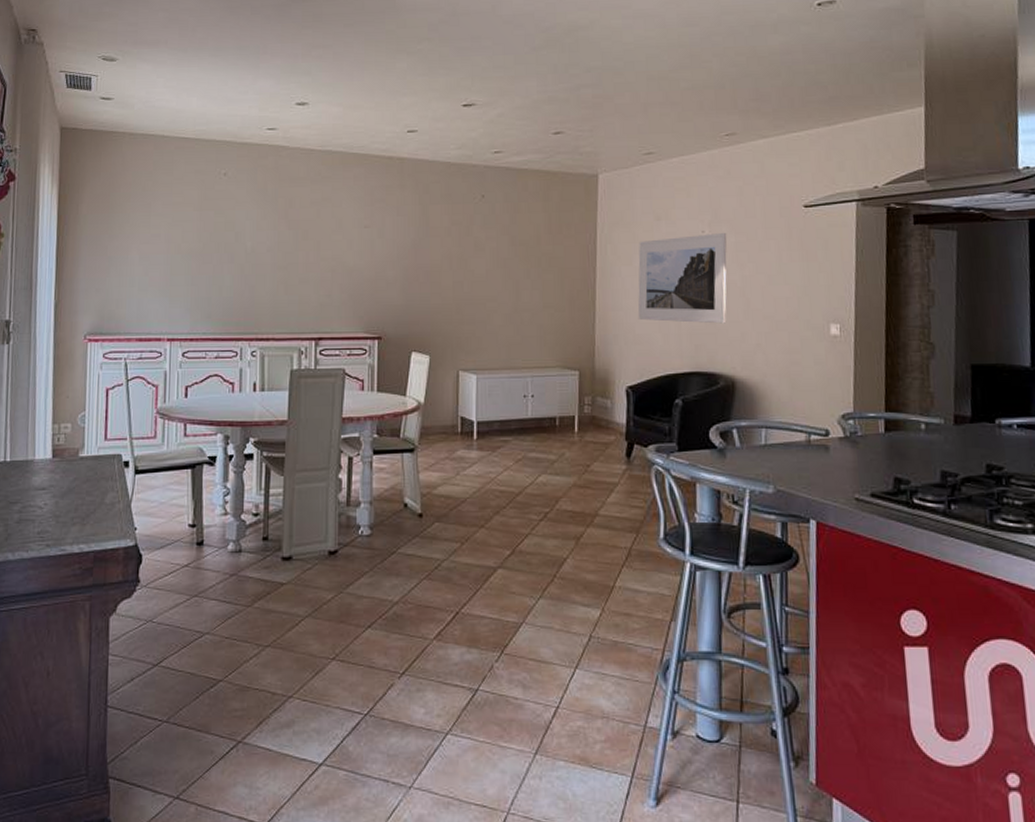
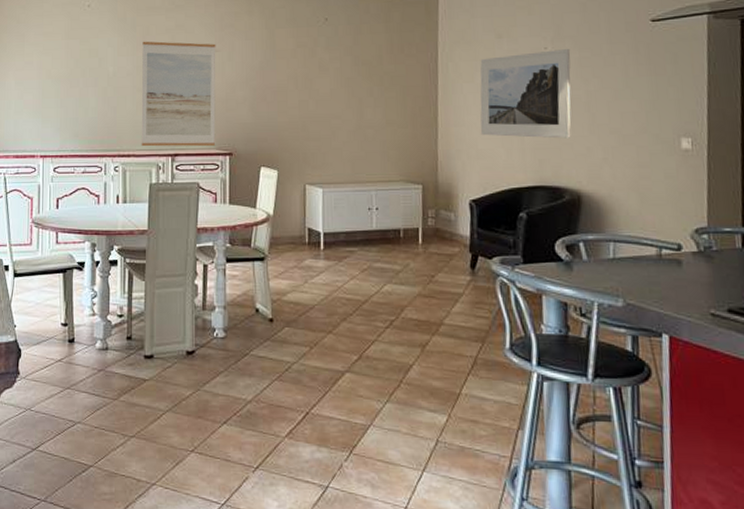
wall art: none [281,214,365,330] -> present [141,41,216,147]

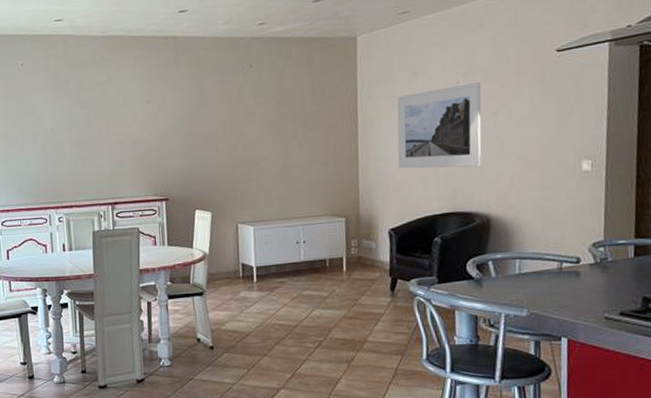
wall art: present [141,41,216,147] -> none [76,95,152,197]

